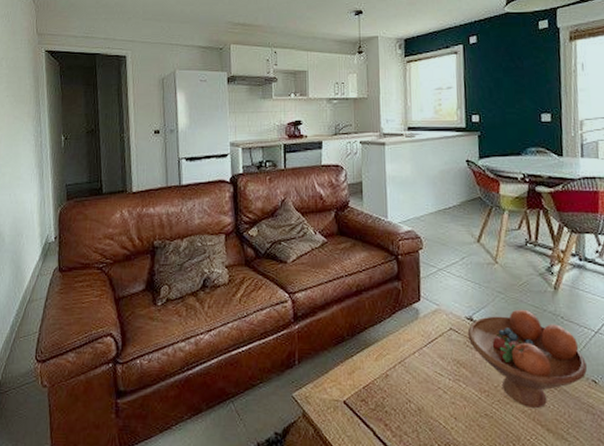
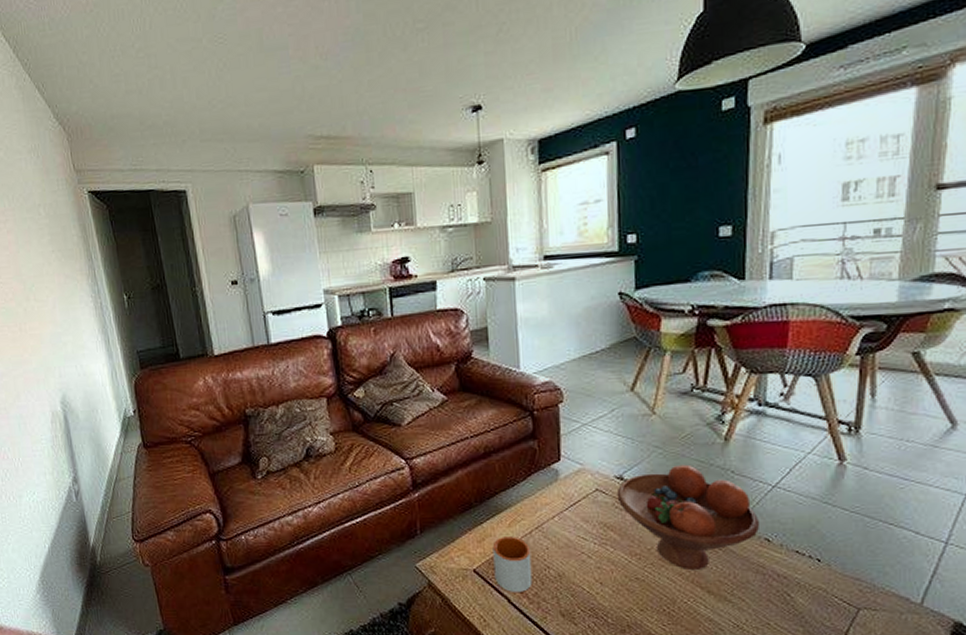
mug: none [361,370,396,425] -> present [492,537,533,592]

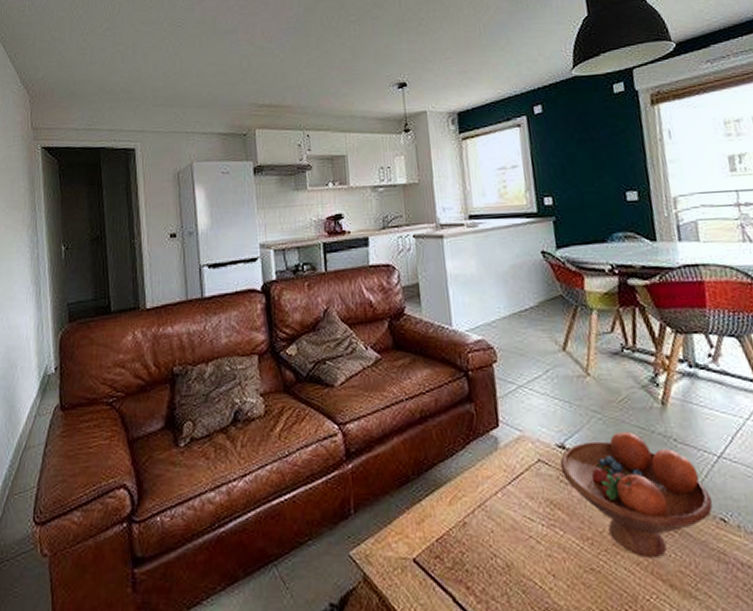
mug: present [492,537,533,592] -> none [433,517,479,588]

